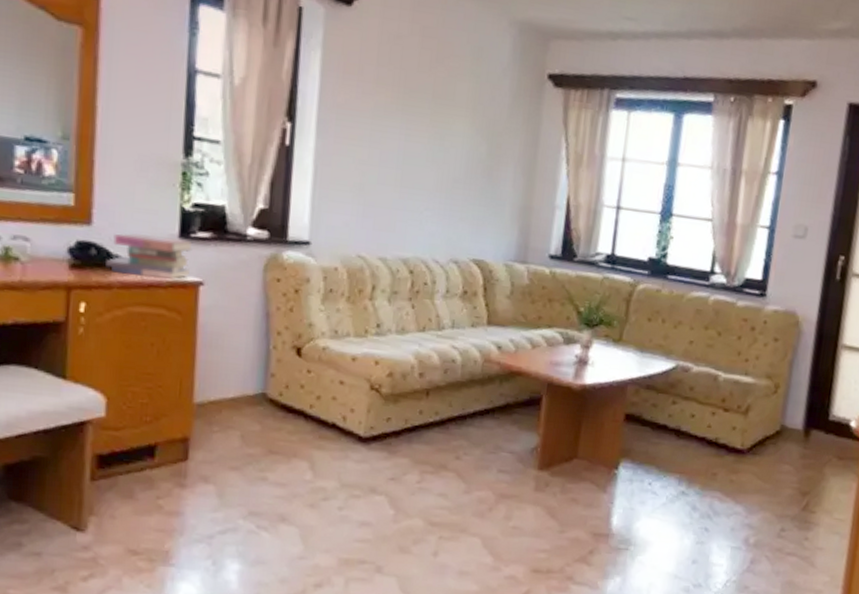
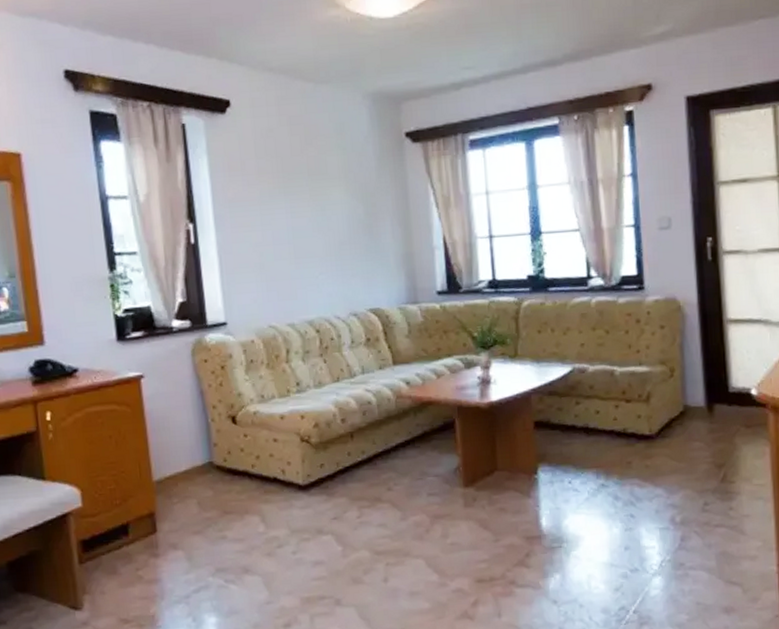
books: present [106,233,193,279] -> none [61,341,131,382]

